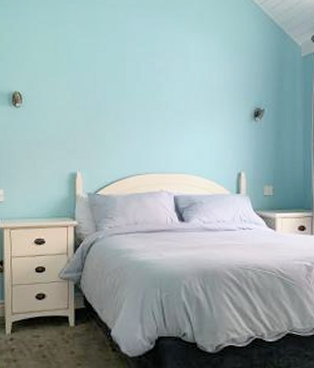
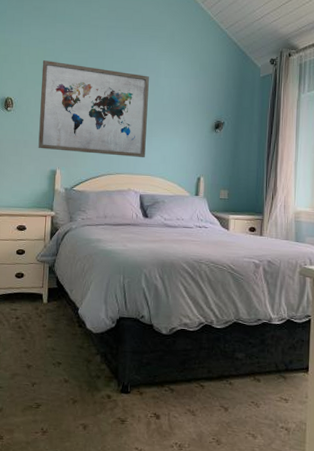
wall art: none [53,47,177,153] -> present [38,60,149,157]

